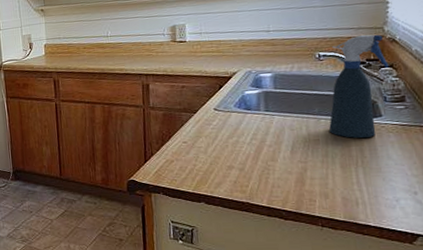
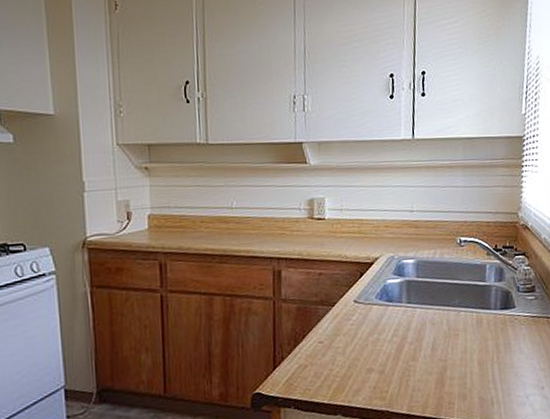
spray bottle: present [329,34,389,139] -> none [468,220,522,332]

